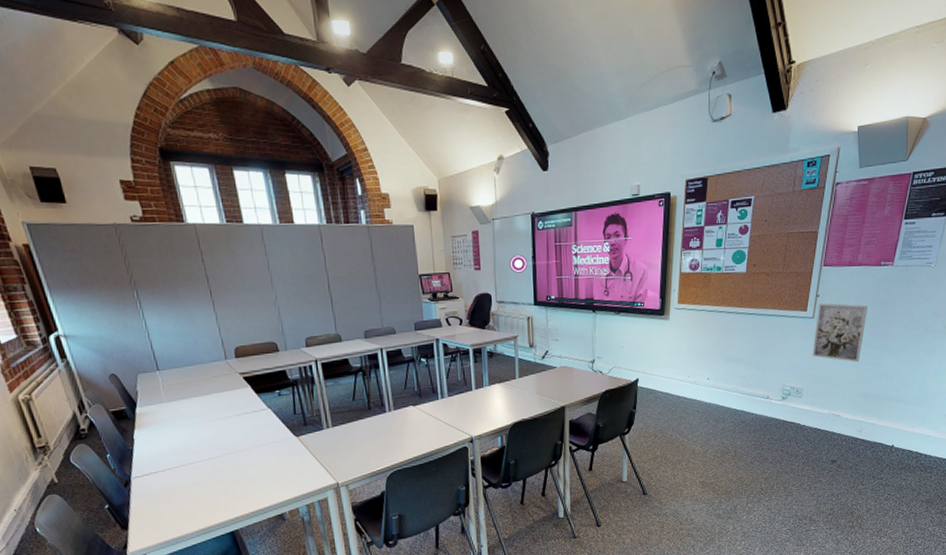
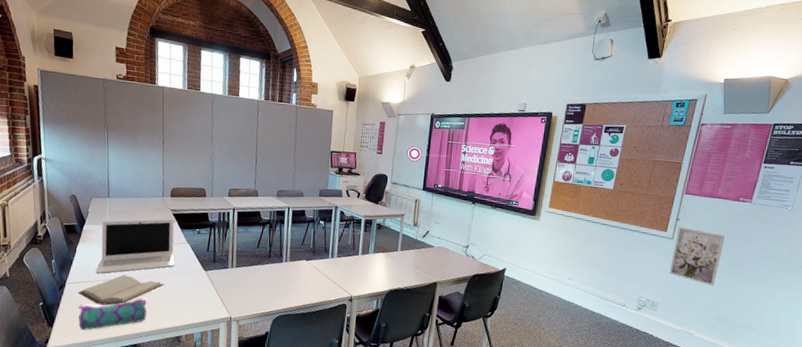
paperback book: none [149,457,251,496] -> present [78,275,164,305]
pencil case: none [154,480,239,528] -> present [78,298,147,331]
laptop: none [158,383,259,461] -> present [95,219,175,274]

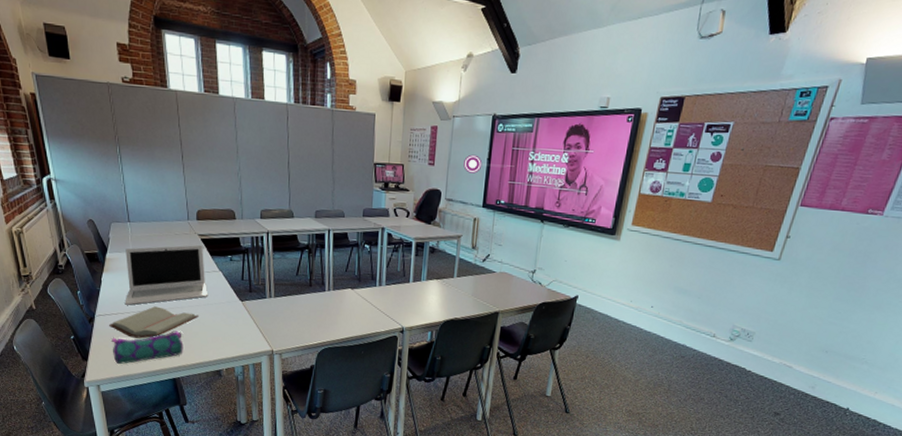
wall art: present [669,227,725,287] -> none [771,245,844,314]

